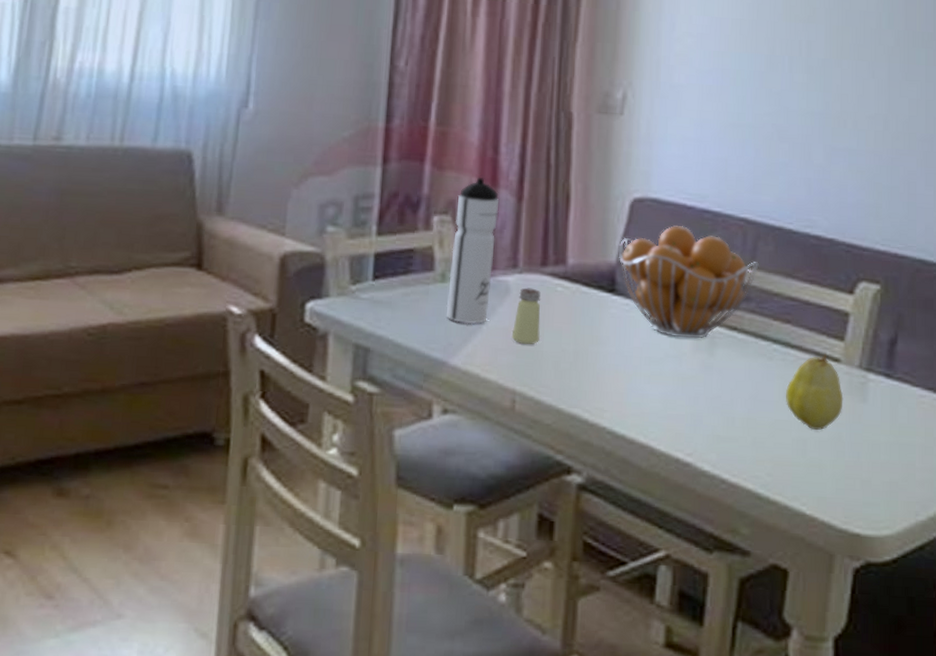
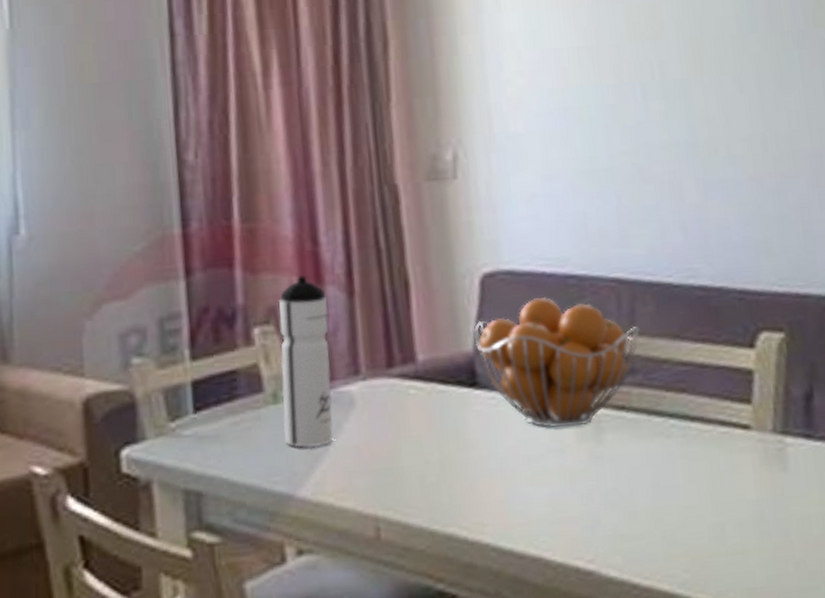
saltshaker: present [511,288,541,345] -> none [364,395,399,462]
fruit: present [786,353,843,430] -> none [692,421,761,511]

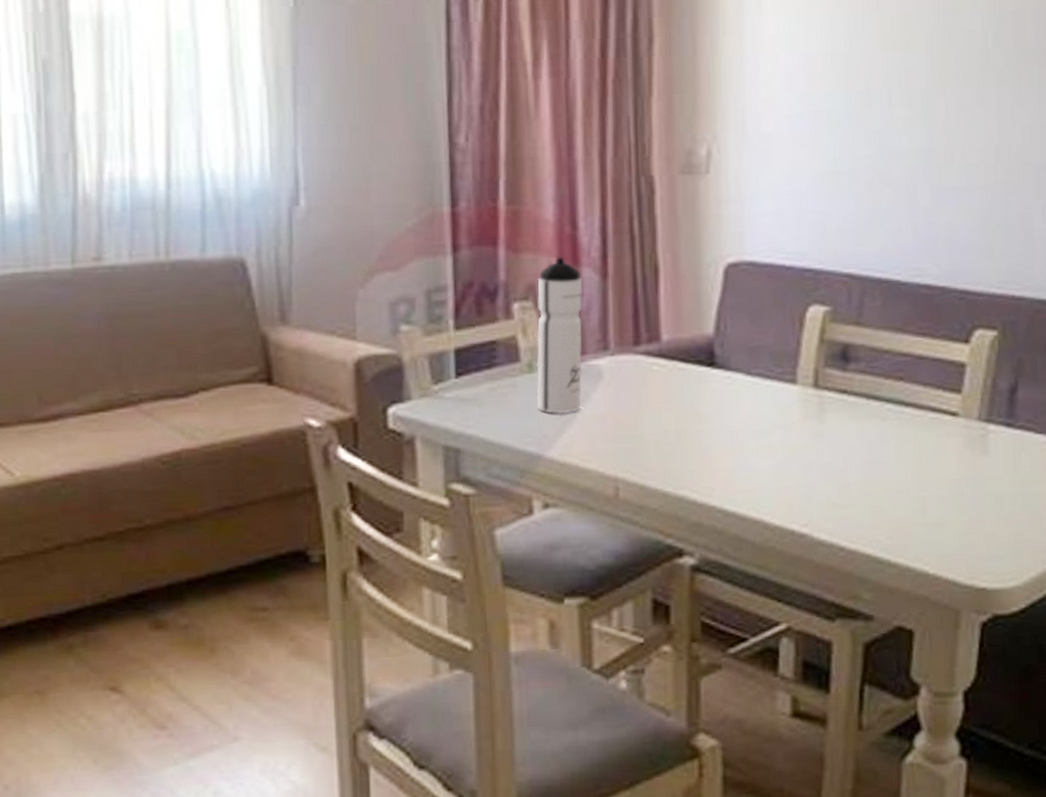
fruit basket: present [473,296,640,428] -> none [715,287,866,407]

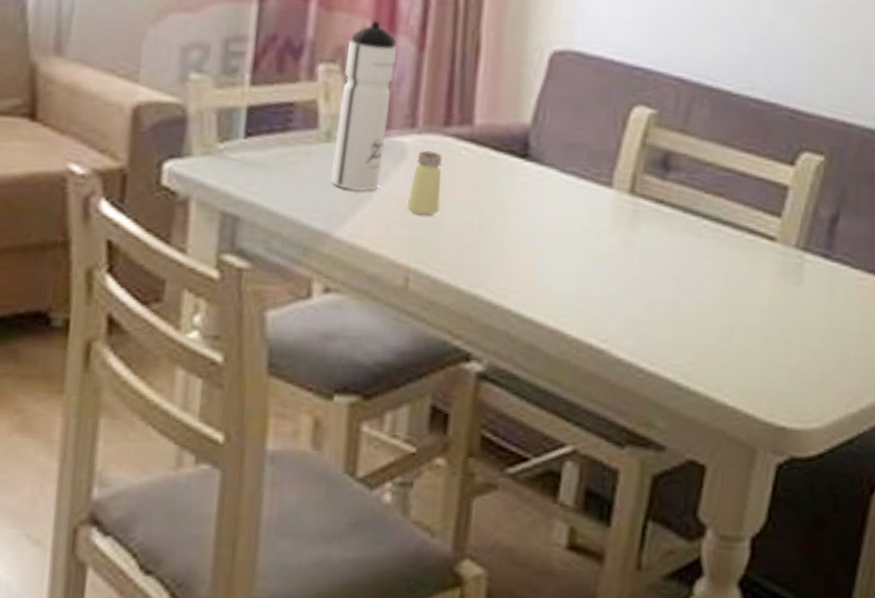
saltshaker: none [608,369,640,430] -> present [406,150,442,216]

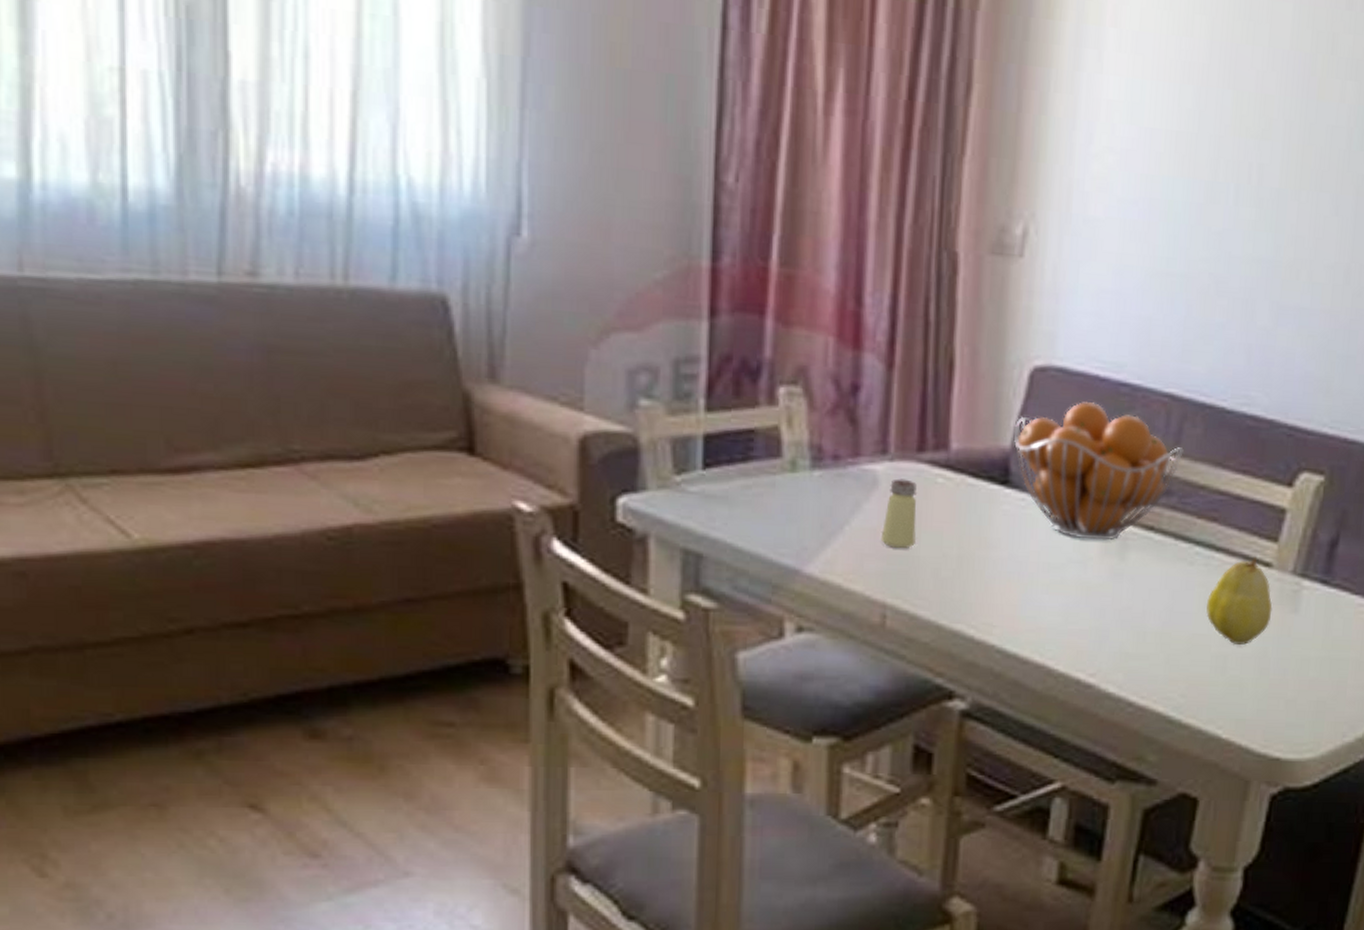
water bottle: present [331,19,397,192] -> none [798,336,863,524]
fruit basket: none [533,82,692,213] -> present [1013,401,1184,541]
fruit: none [713,230,777,315] -> present [1206,556,1273,645]

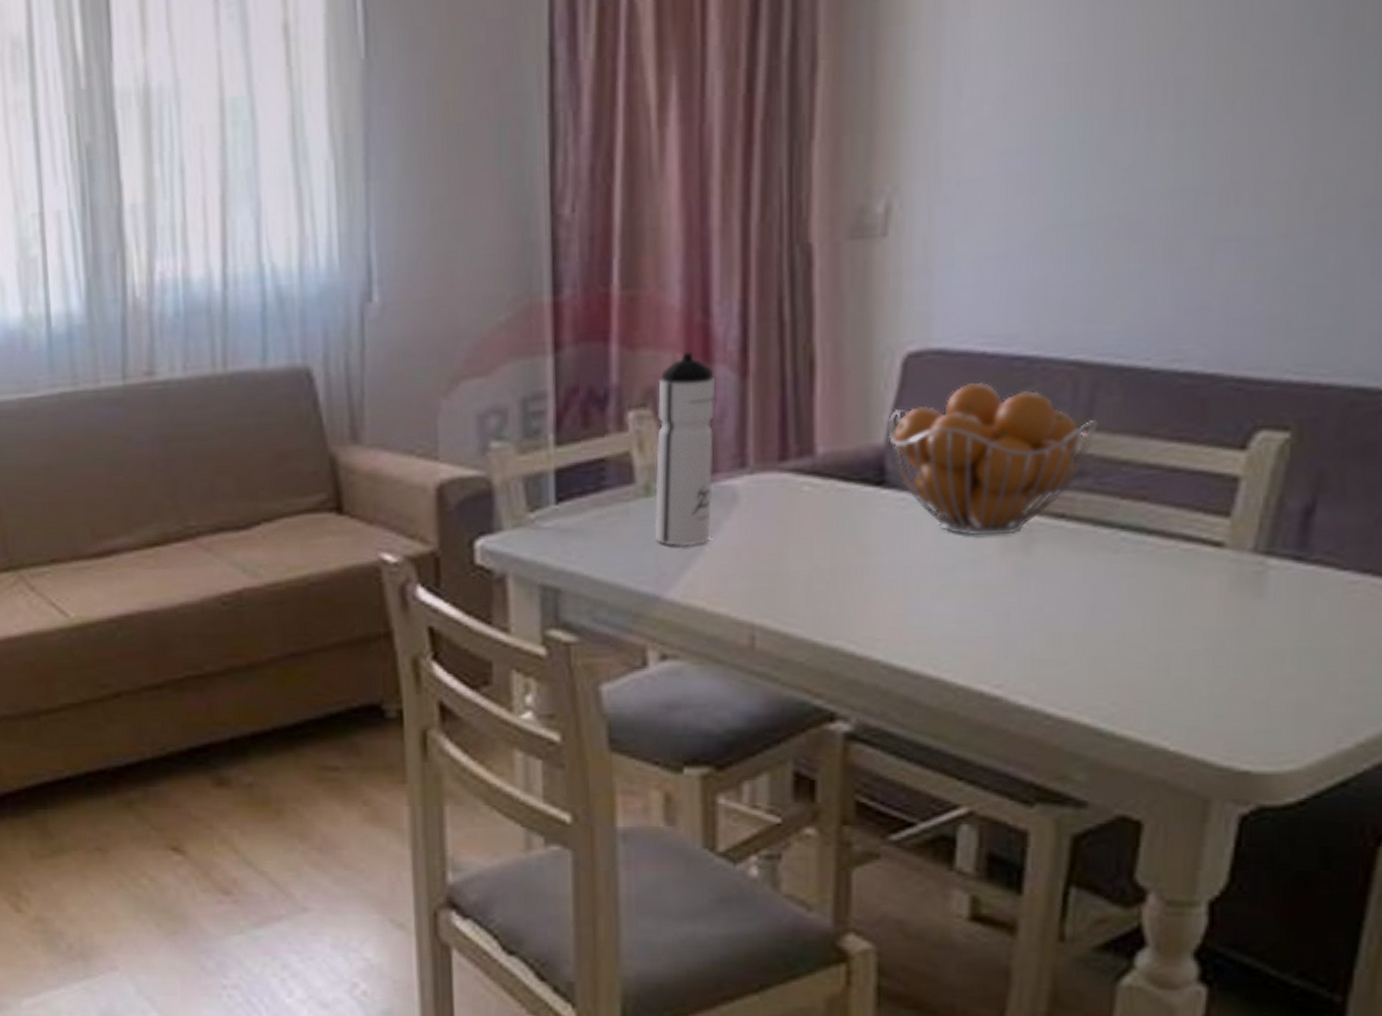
water bottle: none [798,336,863,524] -> present [654,351,716,547]
saltshaker: present [880,478,917,549] -> none [744,491,784,566]
fruit: present [1206,556,1273,645] -> none [1139,536,1228,641]

